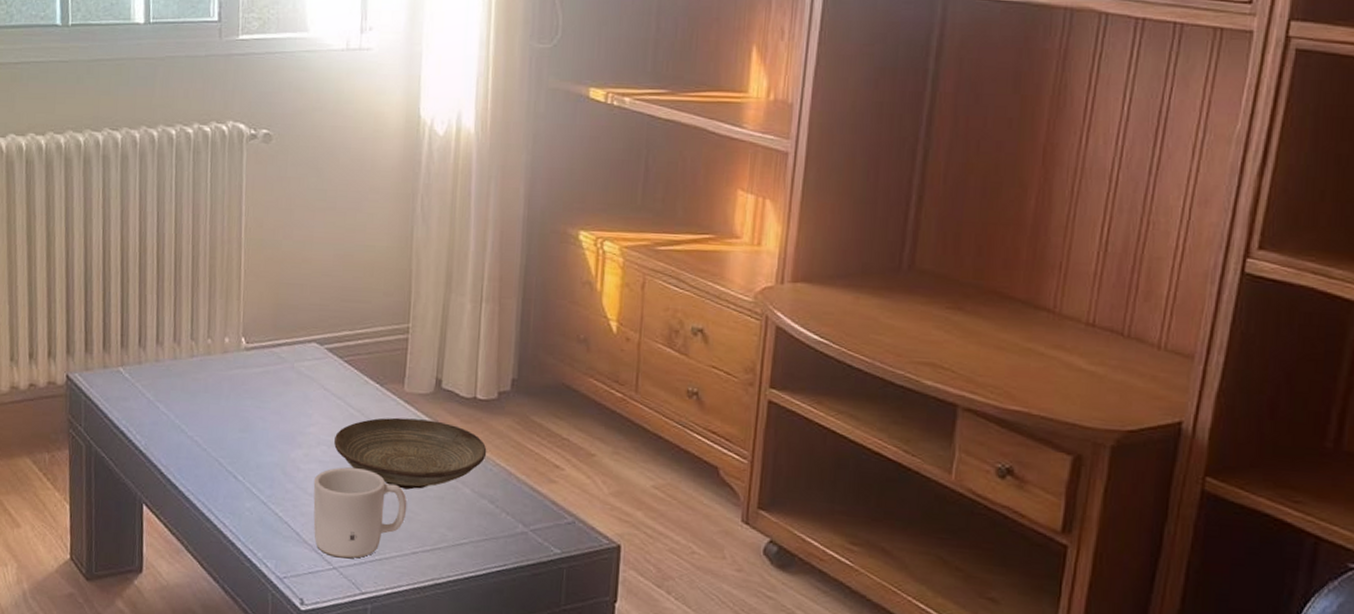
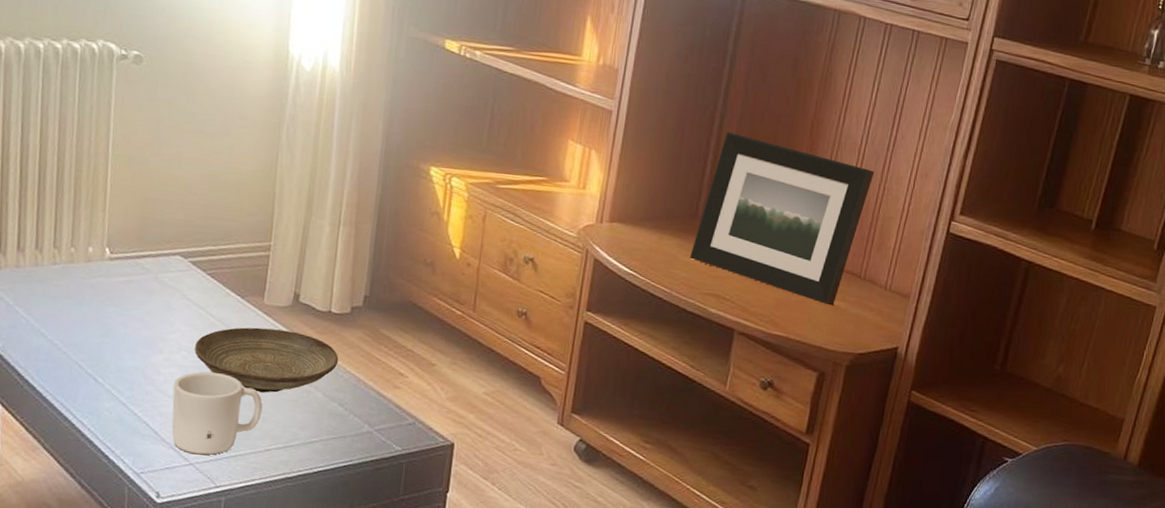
picture frame: none [895,166,1134,372] -> present [690,131,875,306]

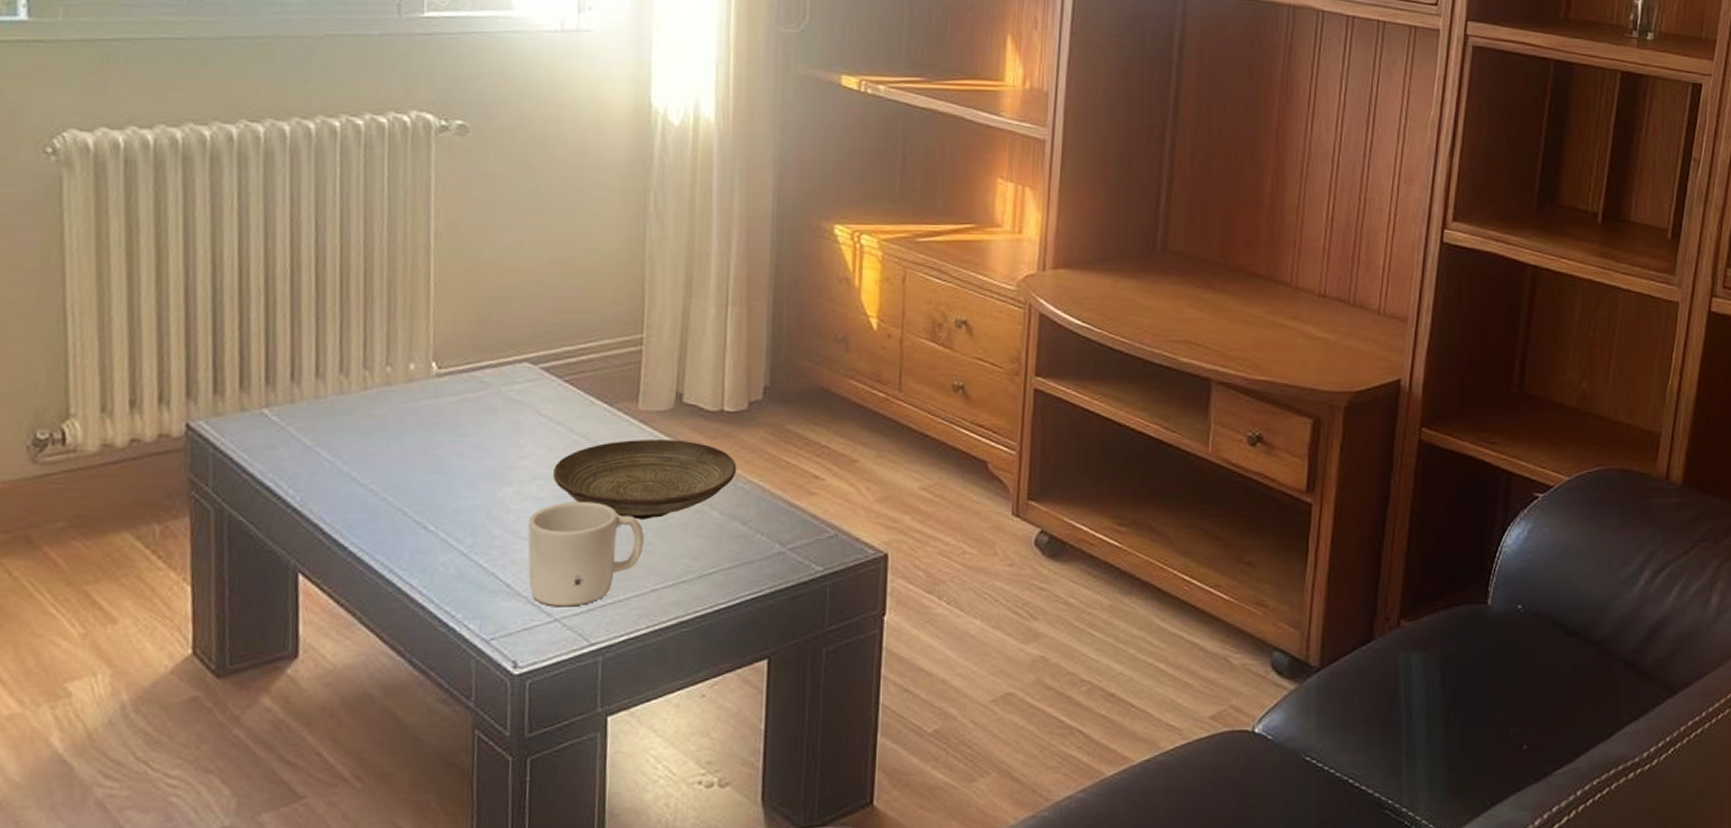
picture frame: present [690,131,875,306] -> none [1152,151,1353,340]

